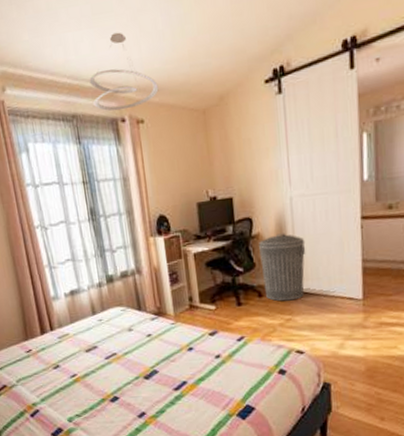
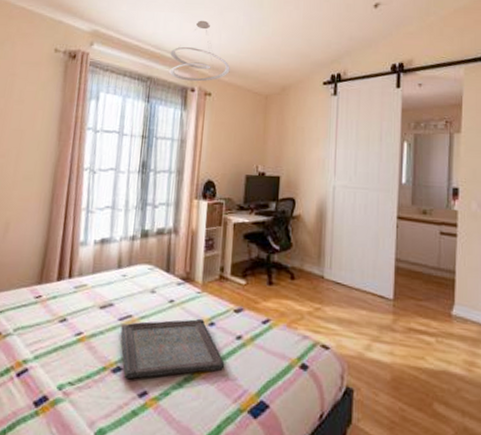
serving tray: none [109,345,209,406] -> present [120,318,225,380]
trash can: present [259,233,306,301] -> none [297,218,343,289]

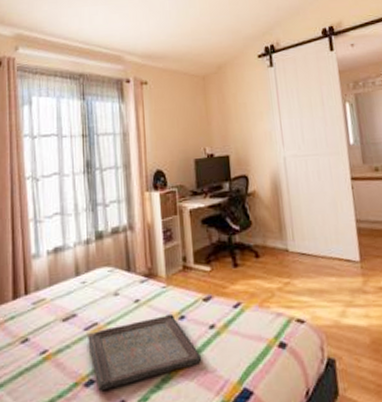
ceiling light fixture: present [169,20,230,82] -> none [99,9,163,73]

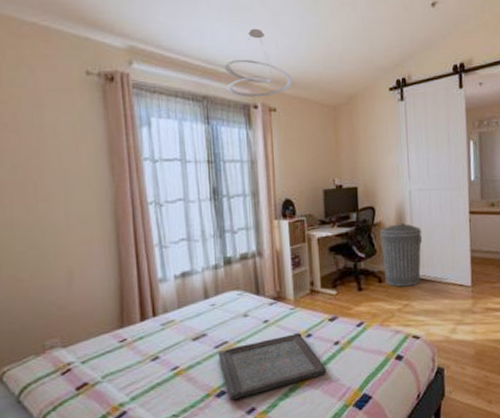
ceiling light fixture: none [99,9,163,73] -> present [224,28,293,98]
trash can: none [255,191,301,263] -> present [380,222,423,287]

